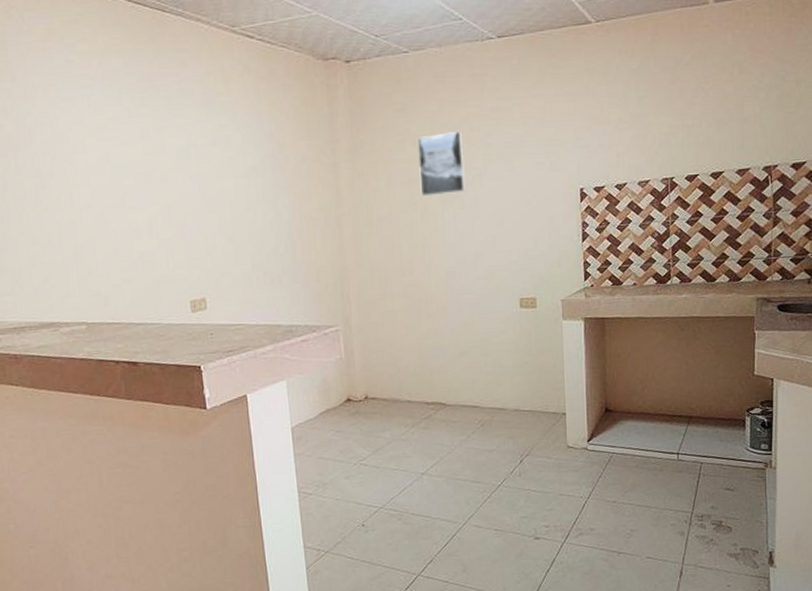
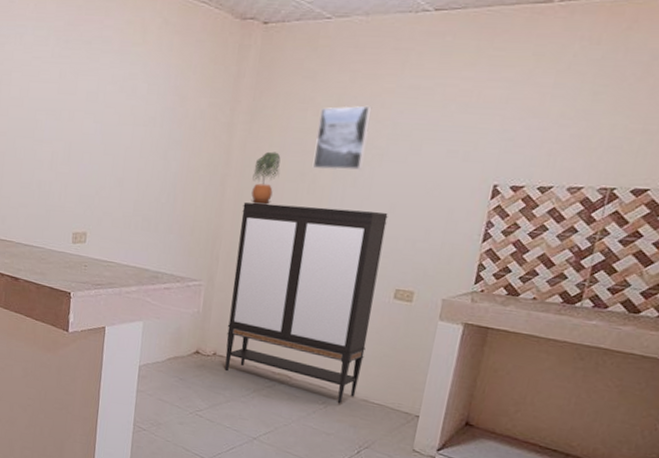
storage cabinet: none [363,229,507,419] -> present [224,202,388,404]
potted plant: none [366,185,392,239] -> present [251,151,281,205]

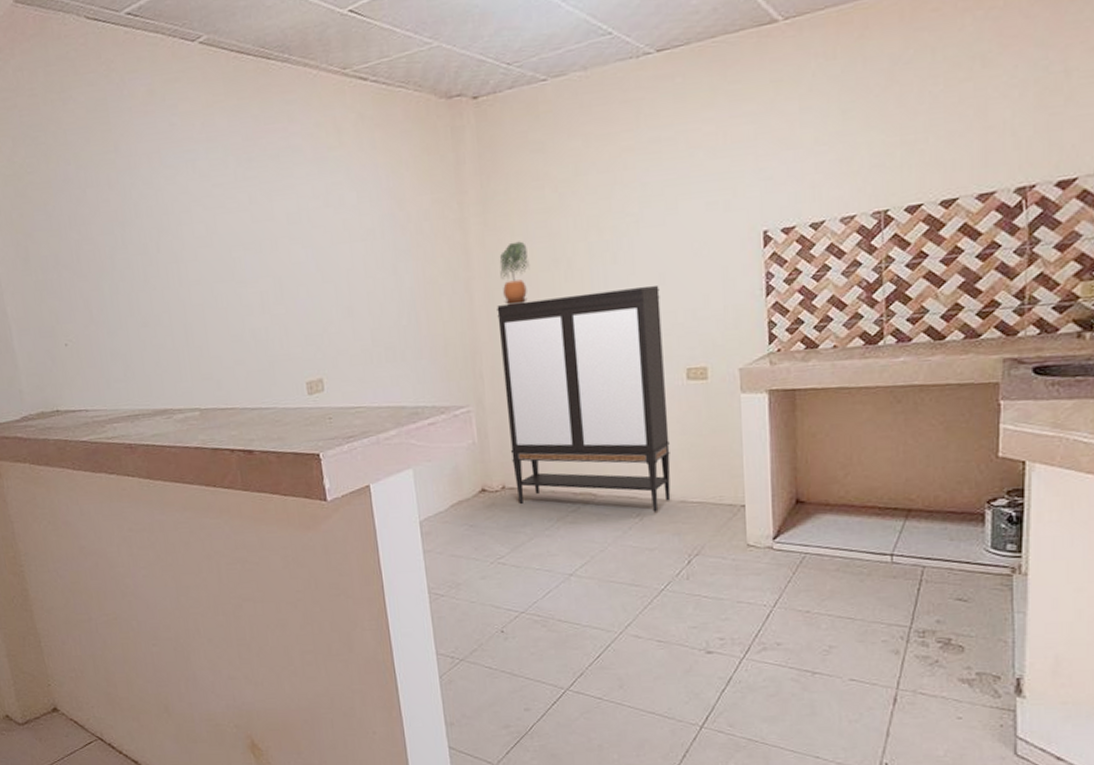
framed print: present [312,105,372,170] -> none [559,169,619,252]

